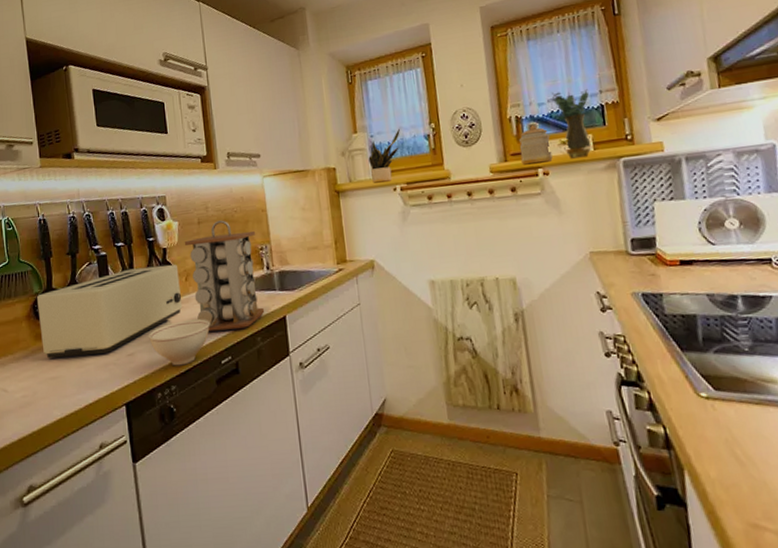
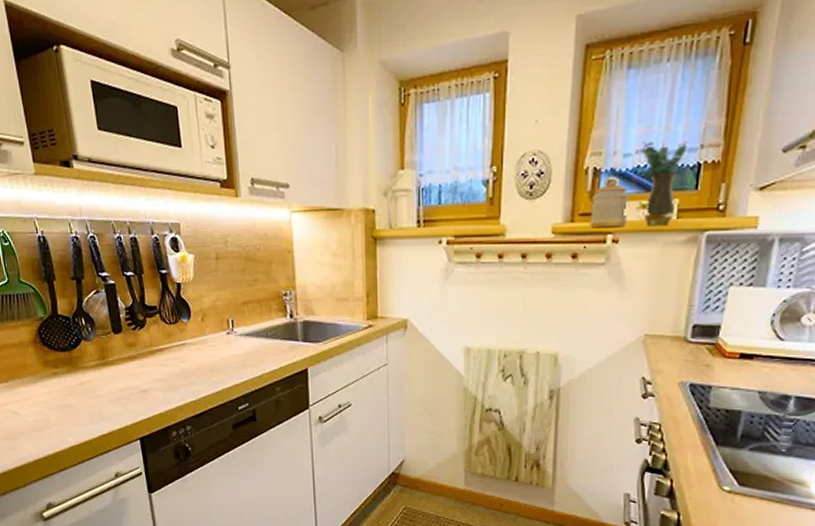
toaster: present [37,265,183,359] -> none [42,301,198,388]
bowl: present [147,319,211,366] -> none [161,363,228,407]
spice rack: present [184,220,265,332] -> none [200,258,286,378]
potted plant: present [368,128,400,184] -> none [414,168,455,234]

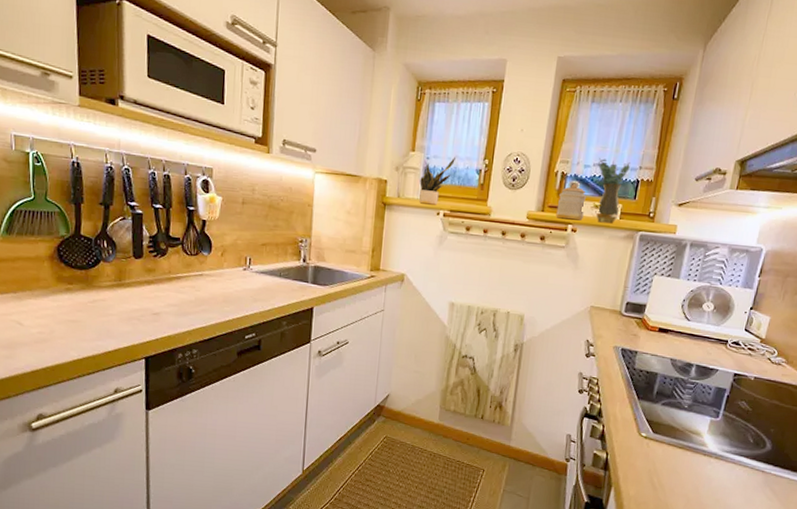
potted plant: none [414,168,455,234] -> present [419,157,455,206]

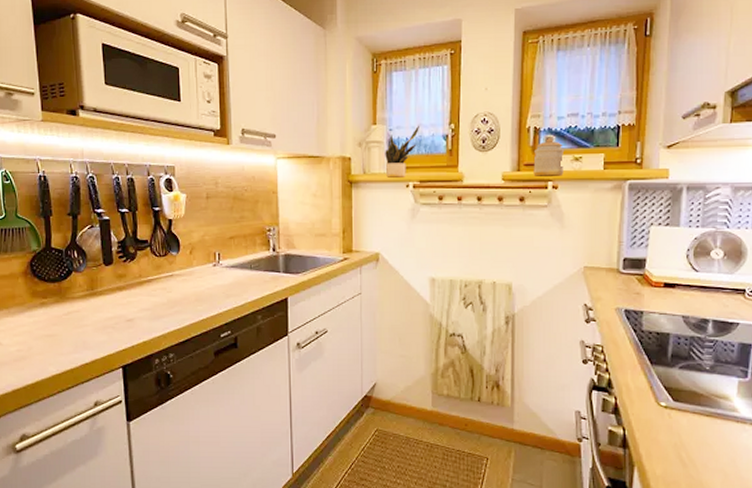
vase: present [595,158,630,225] -> none [573,108,608,177]

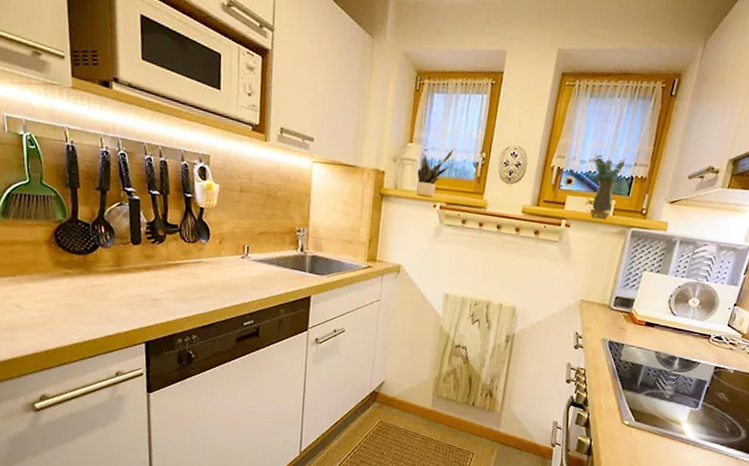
jar: present [533,138,565,178] -> none [550,179,582,216]
vase: none [573,108,608,177] -> present [589,154,626,221]

